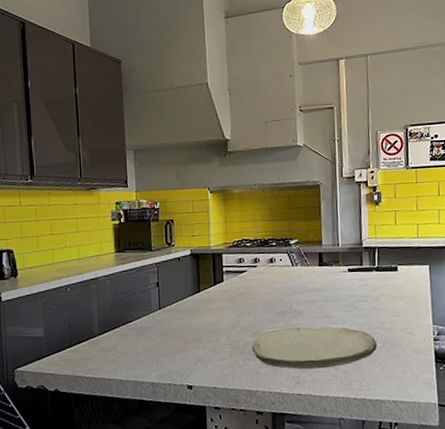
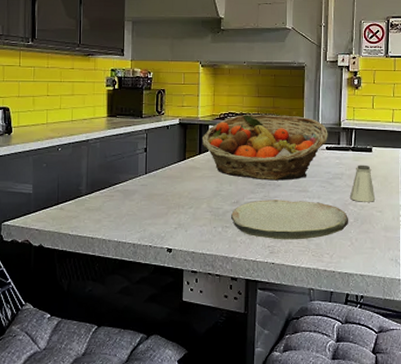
fruit basket: none [215,238,350,309] -> present [201,113,328,181]
saltshaker: none [377,285,405,325] -> present [350,165,376,202]

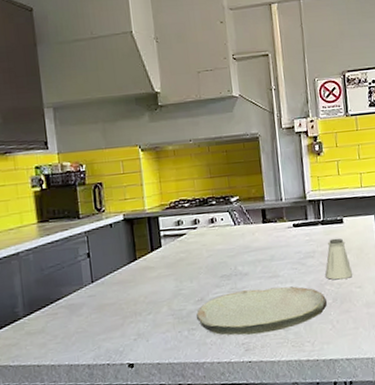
fruit basket: present [201,113,328,181] -> none [152,193,294,272]

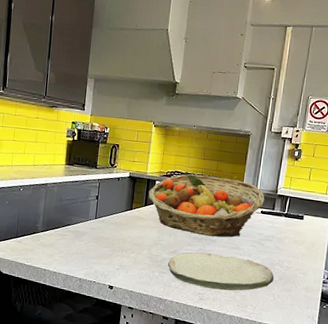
fruit basket: none [152,193,294,272] -> present [148,174,265,237]
saltshaker: present [325,238,353,280] -> none [278,230,301,265]

